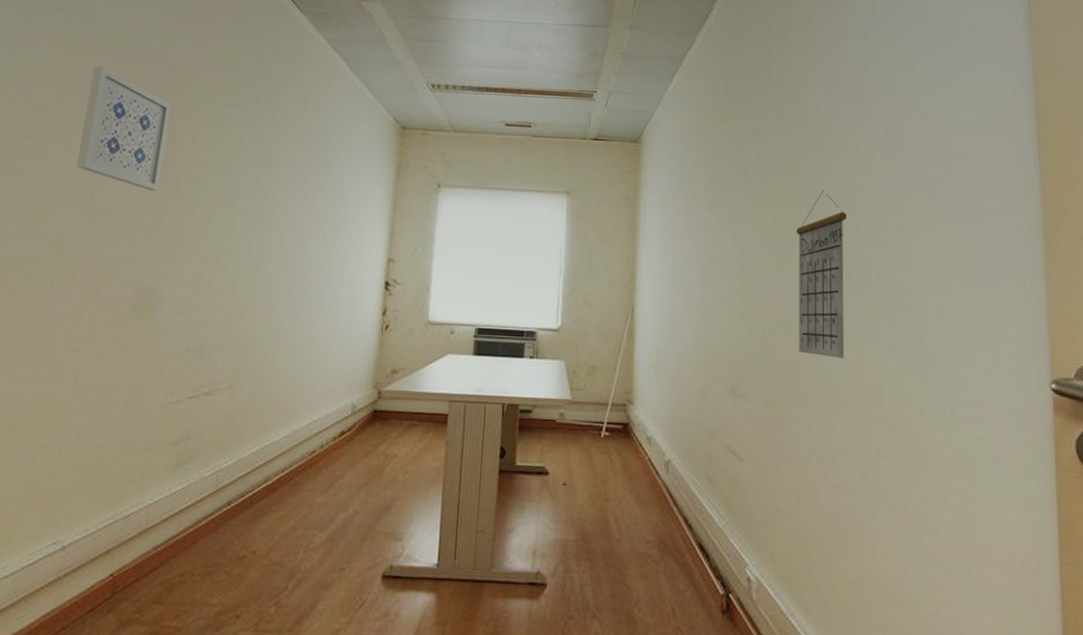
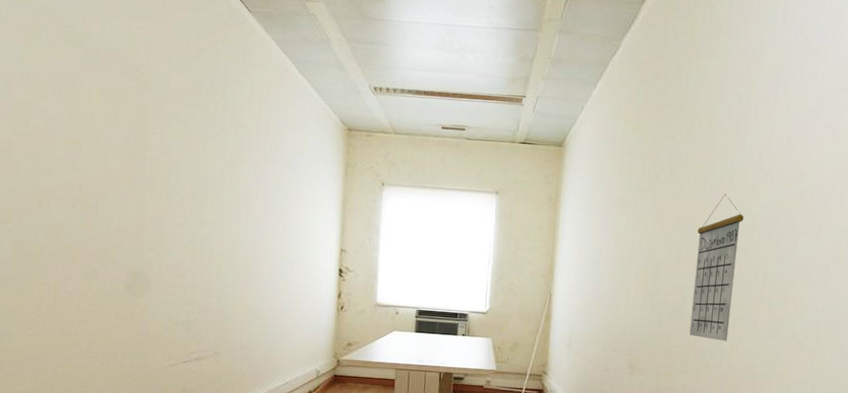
wall art: present [76,66,171,191] -> none [62,65,139,185]

